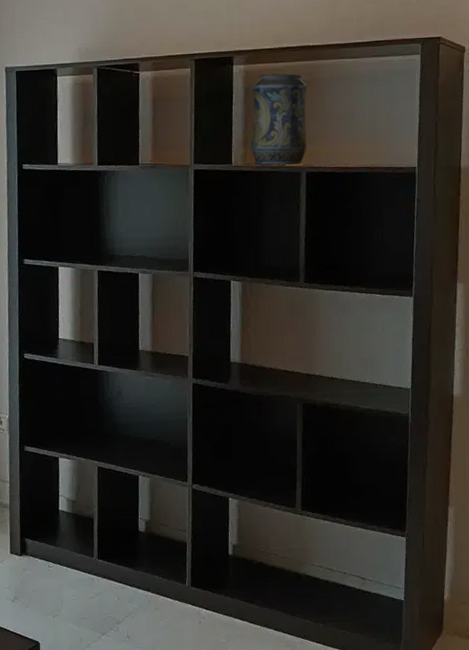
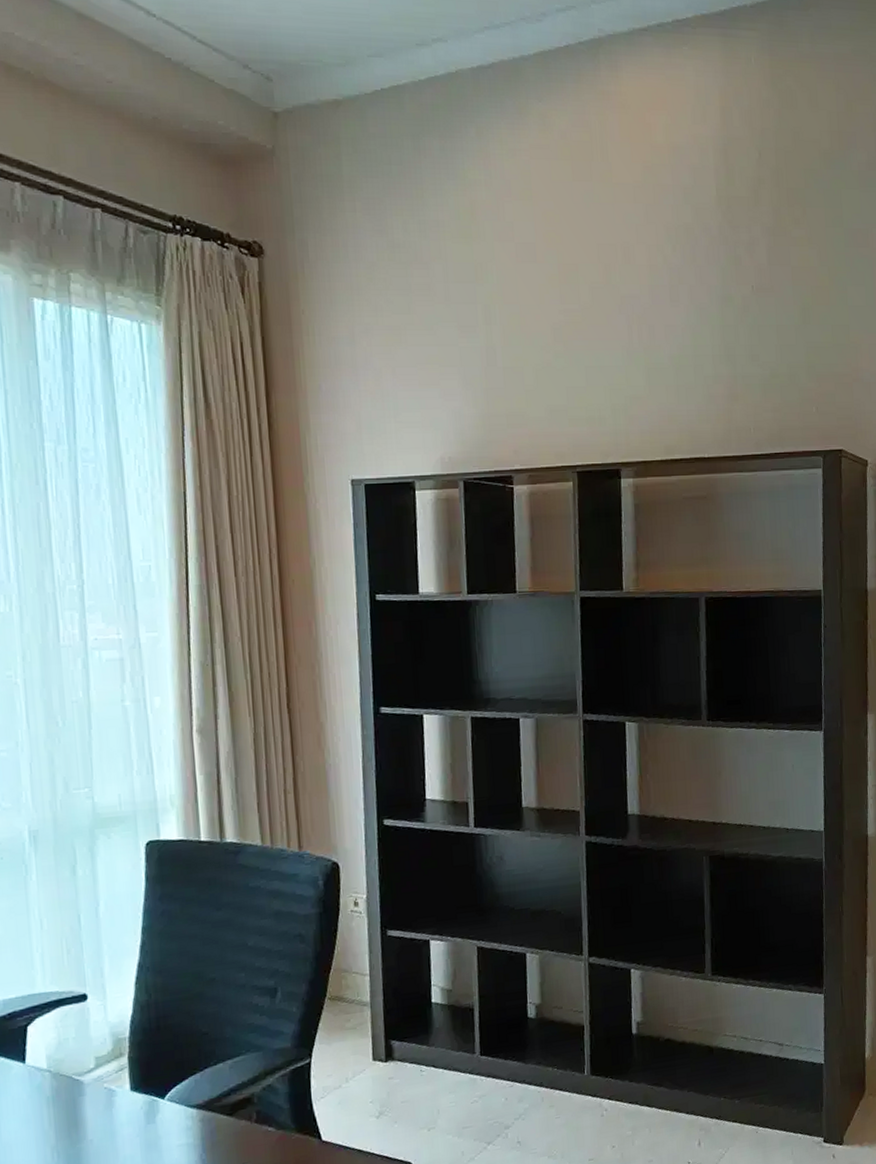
decorative vase: present [251,73,307,165] -> none [642,488,706,591]

